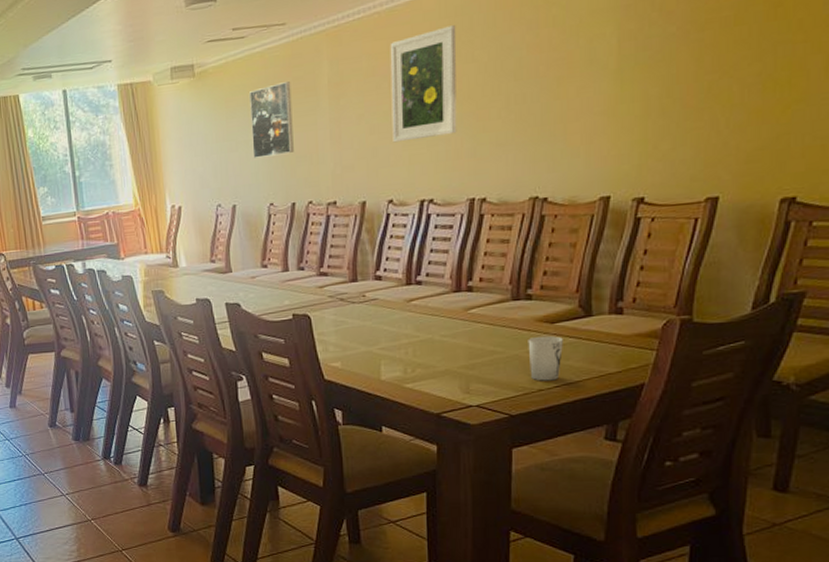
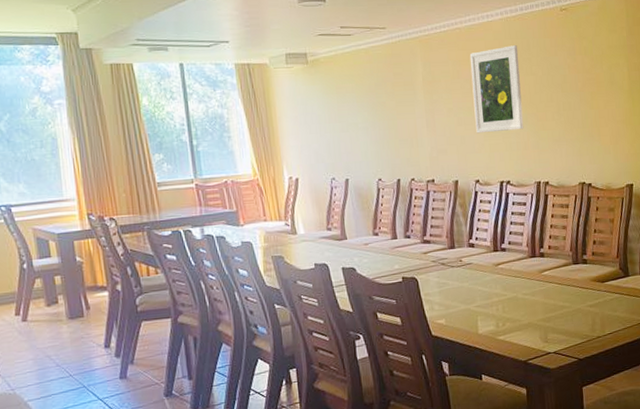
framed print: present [250,81,294,158] -> none [357,76,397,139]
cup: present [528,335,563,381] -> none [587,292,612,330]

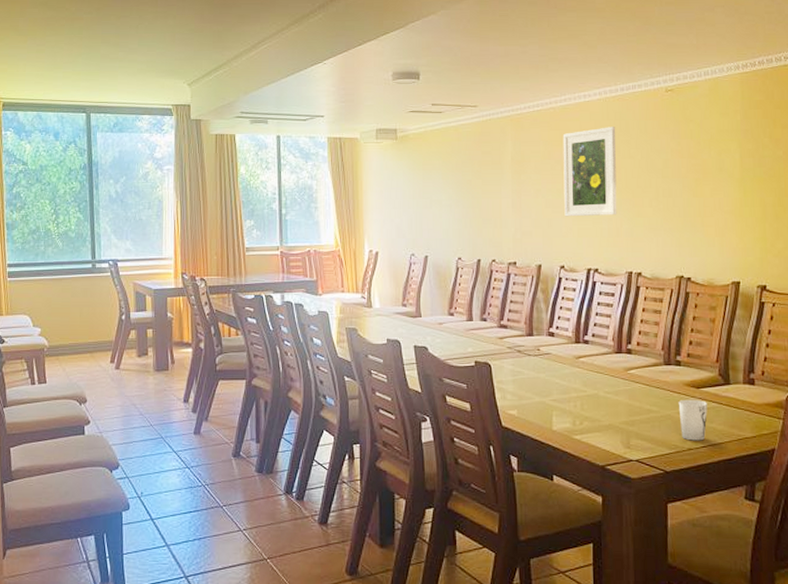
cup: none [587,292,612,330] -> present [678,399,707,441]

